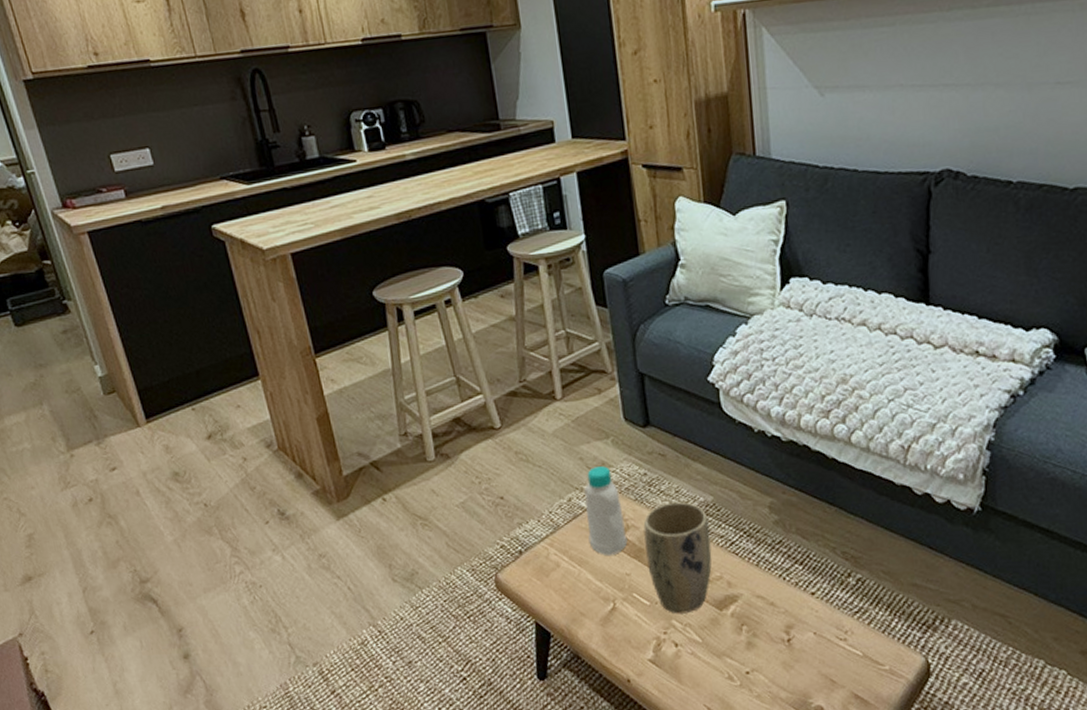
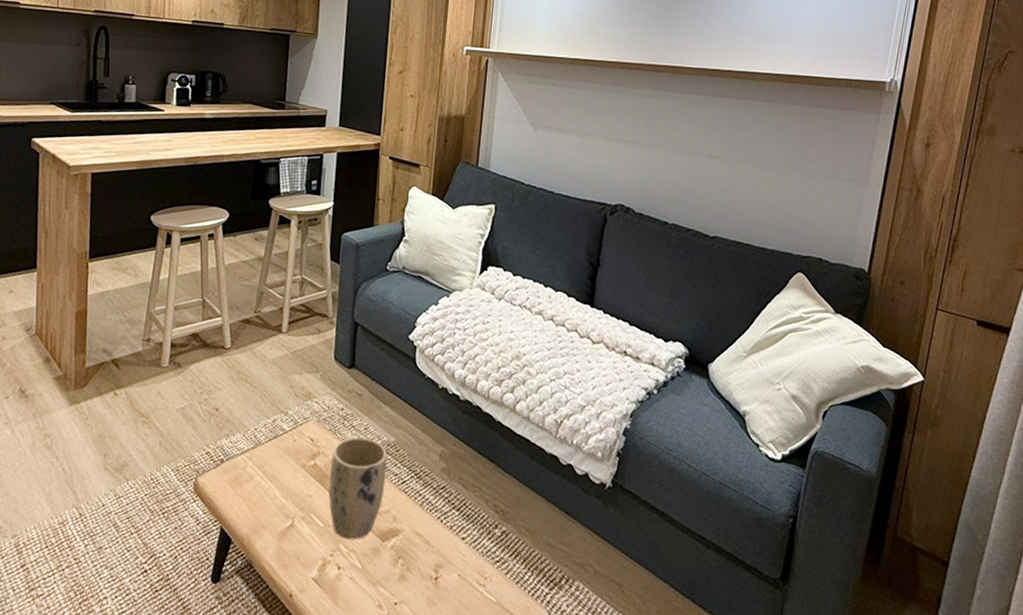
bottle: present [584,466,628,555] -> none [283,395,318,476]

